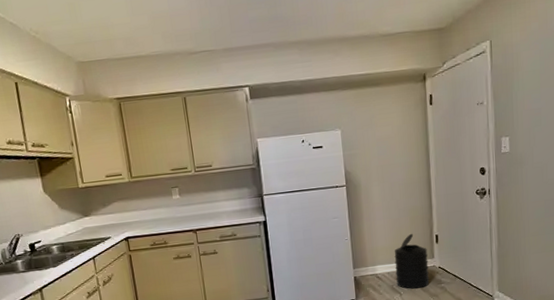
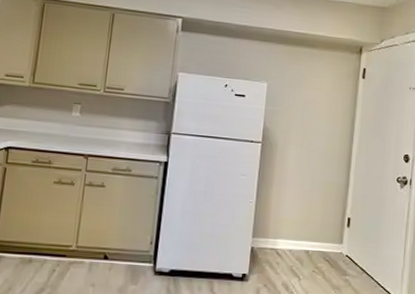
trash can: present [394,233,429,289] -> none [297,210,337,276]

